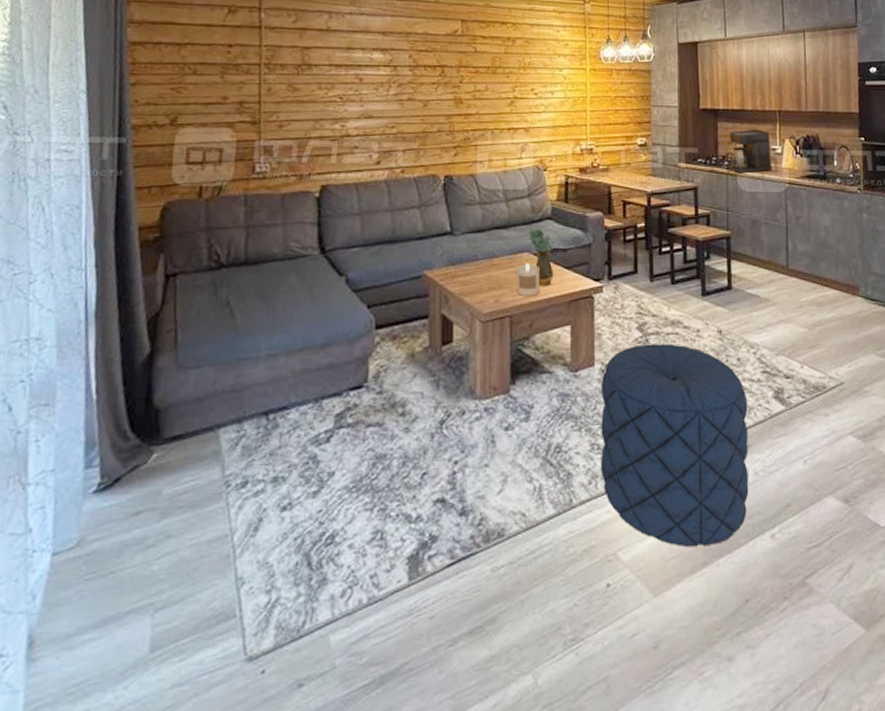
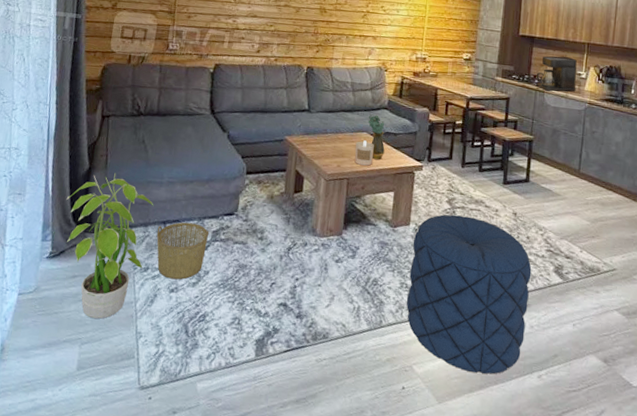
potted plant: none [119,353,250,571] -> present [66,172,154,319]
basket: none [256,407,331,492] -> present [156,222,210,280]

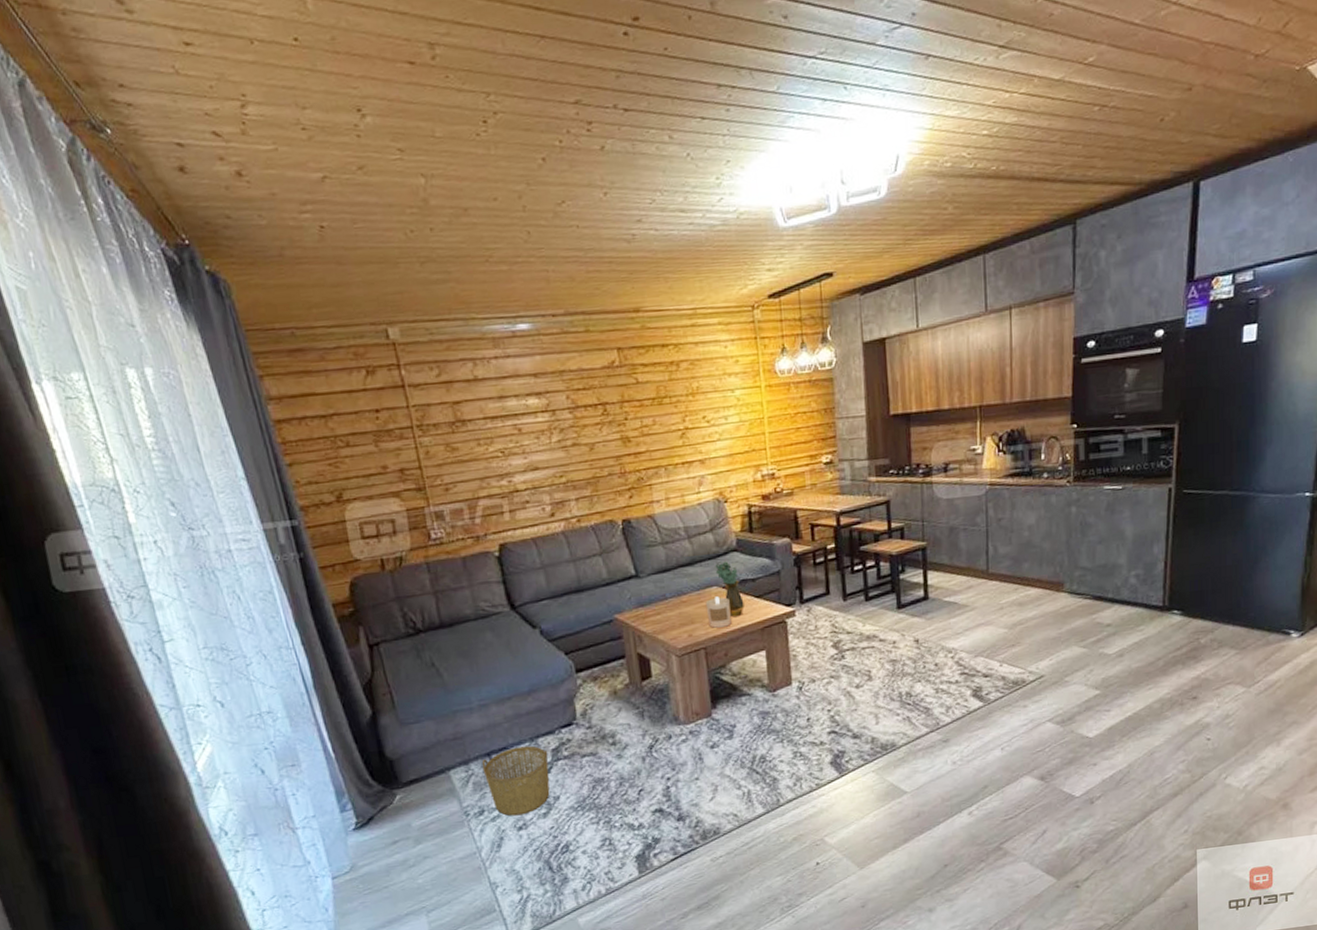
potted plant: present [66,172,154,319] -> none [355,711,477,883]
pouf: present [406,214,532,374] -> none [799,656,948,829]
coffee maker: present [536,56,577,92] -> none [919,430,972,481]

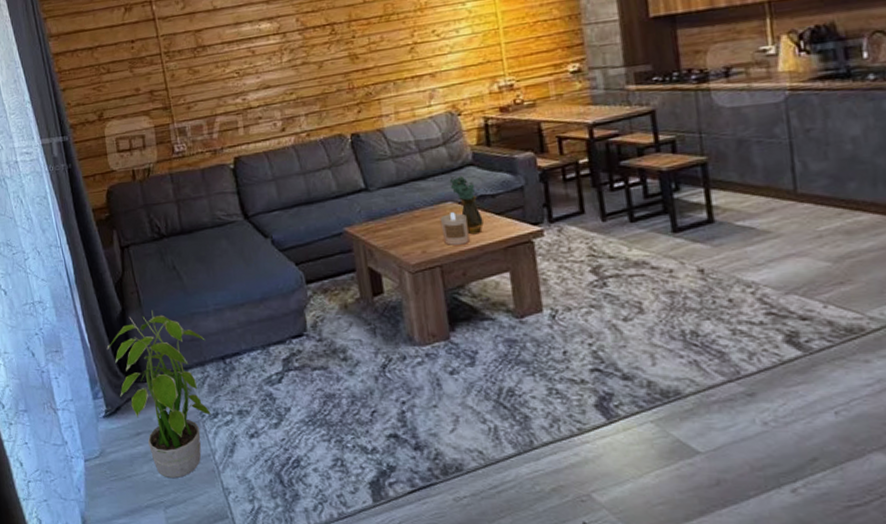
potted plant: none [355,711,477,883] -> present [107,310,211,479]
basket: present [481,745,550,817] -> none [216,353,281,423]

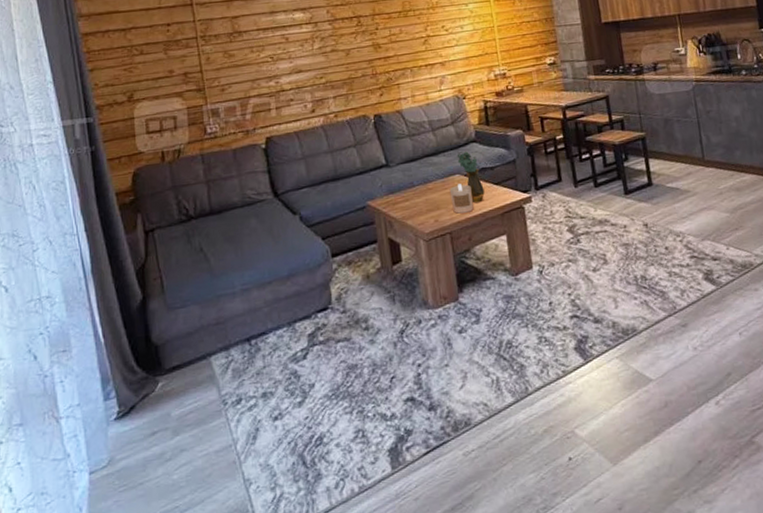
potted plant: present [107,310,211,479] -> none [123,295,234,479]

